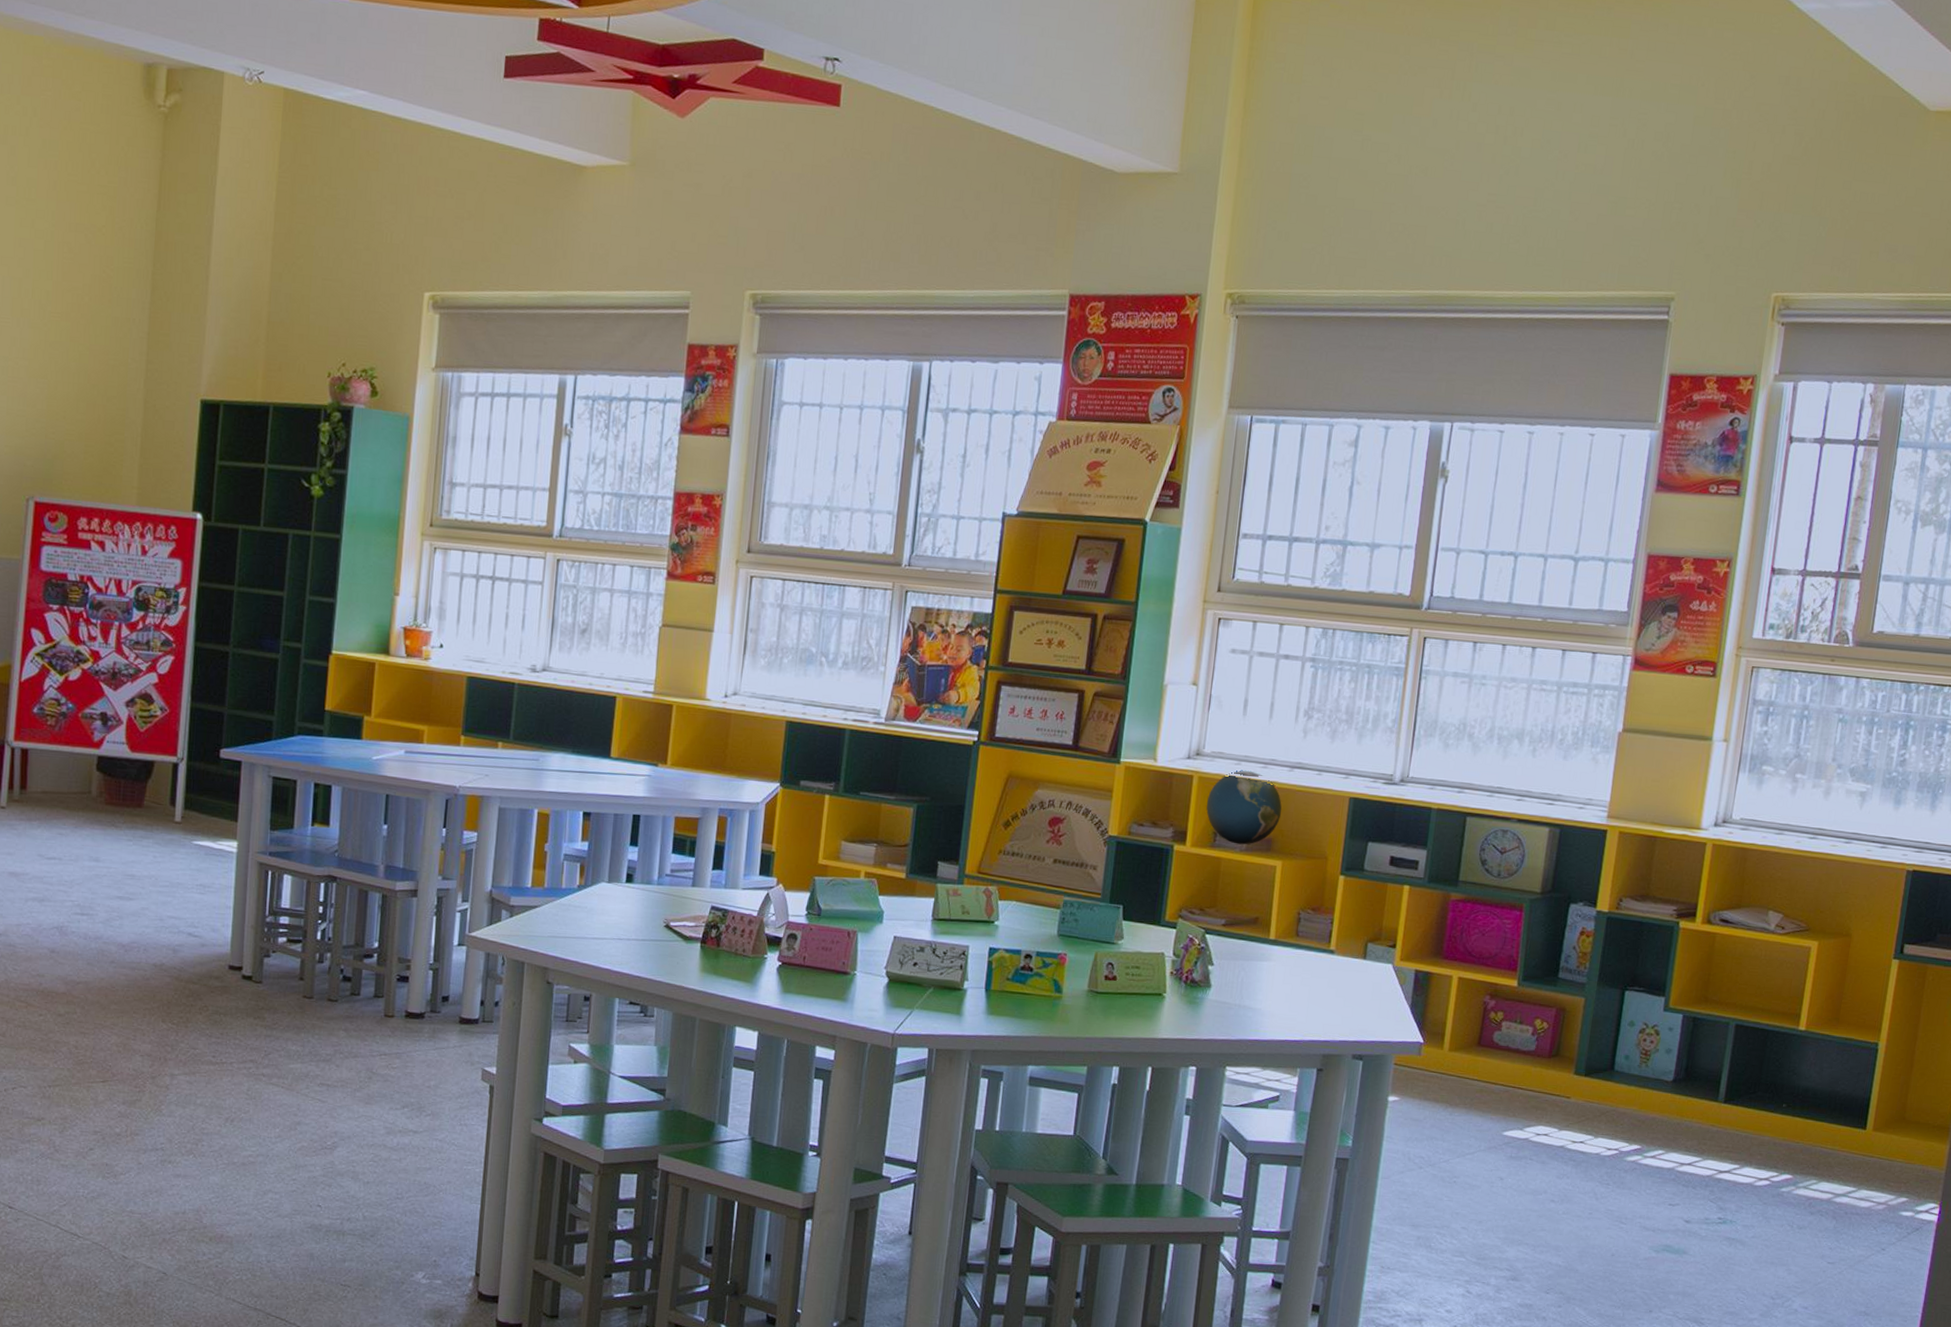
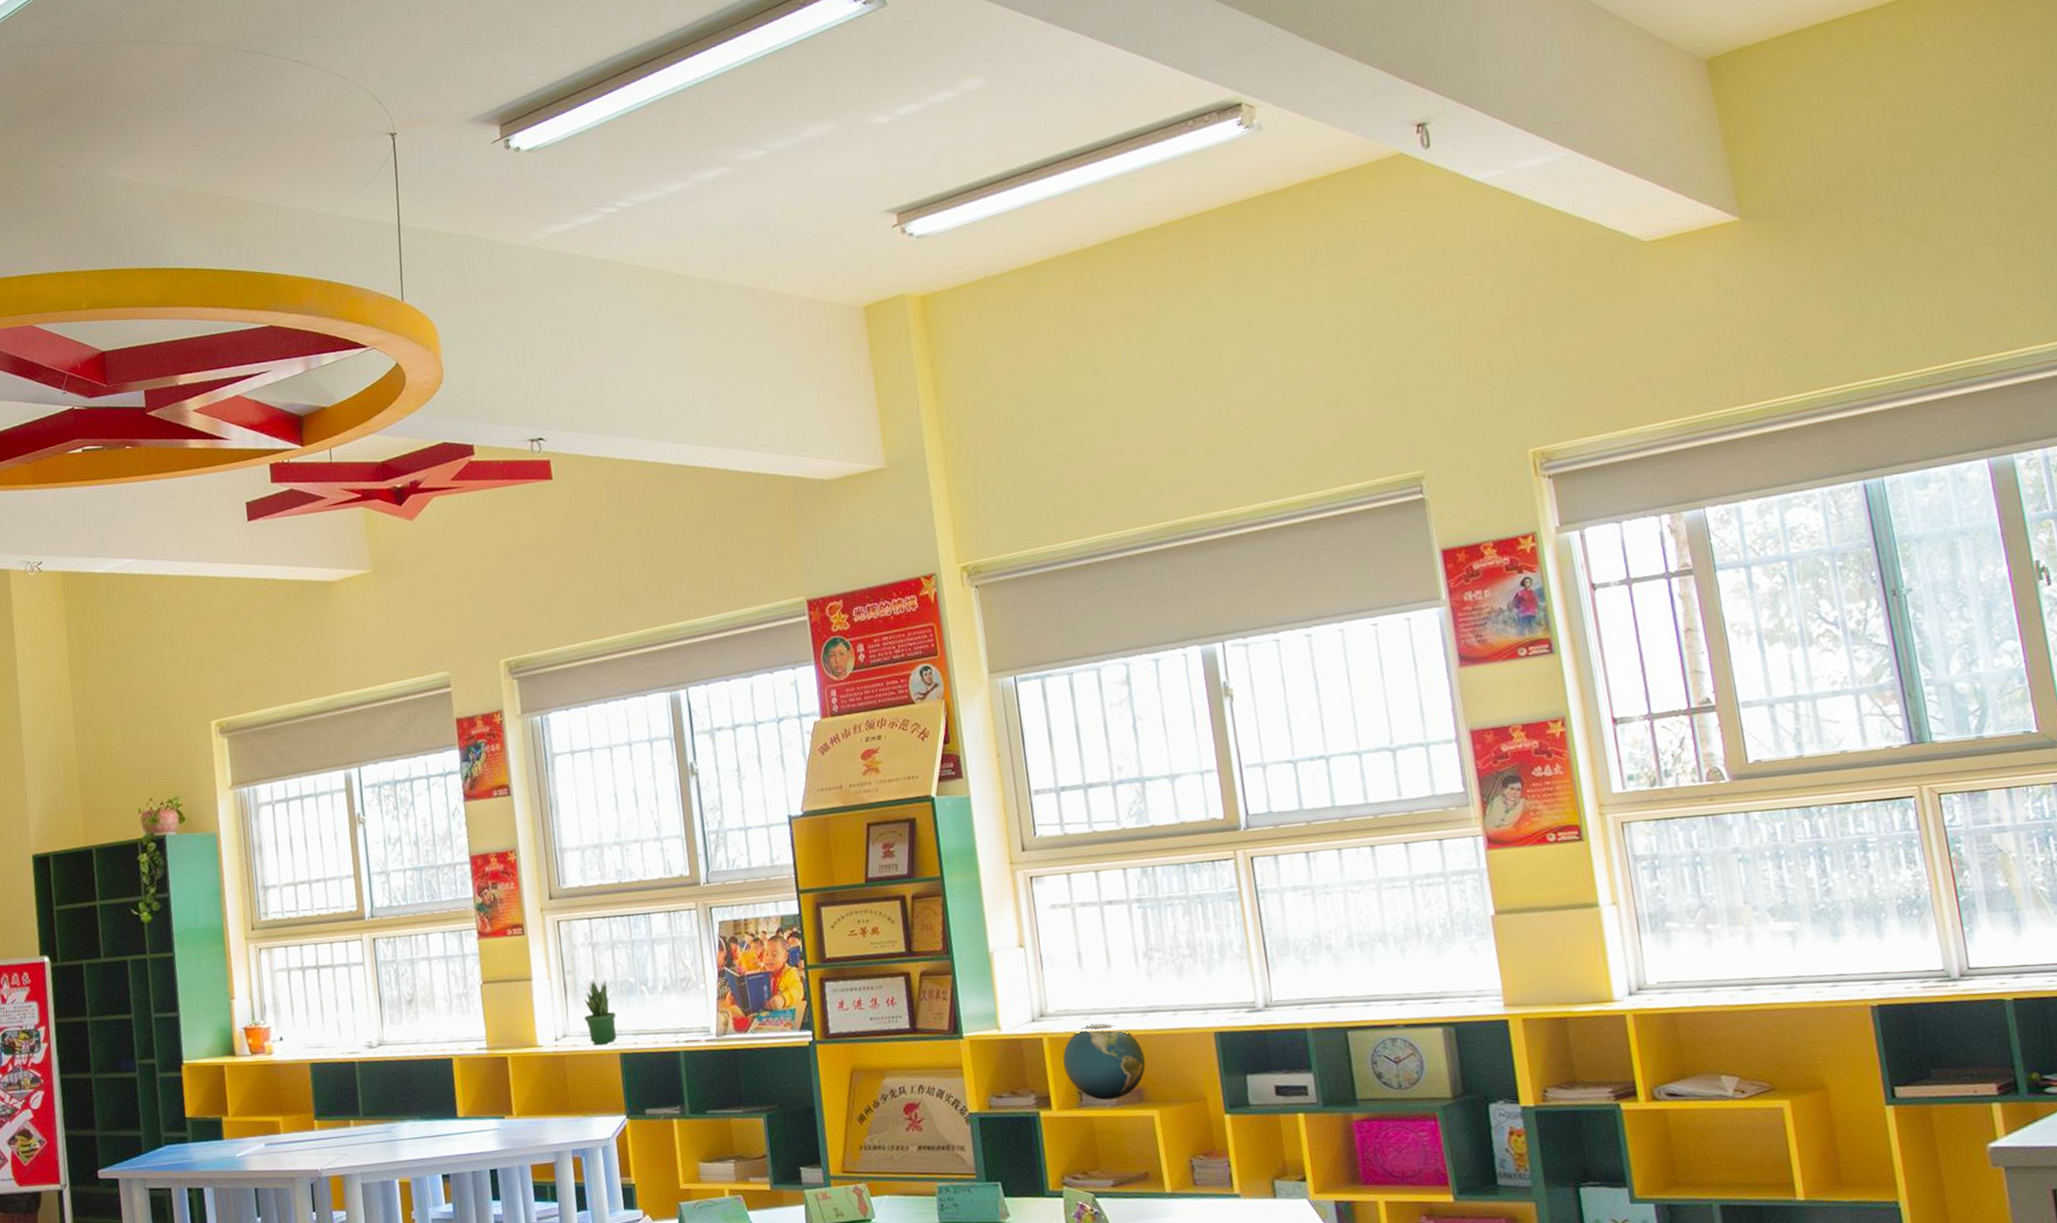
planter: none [758,642,791,709] -> present [584,979,617,1045]

